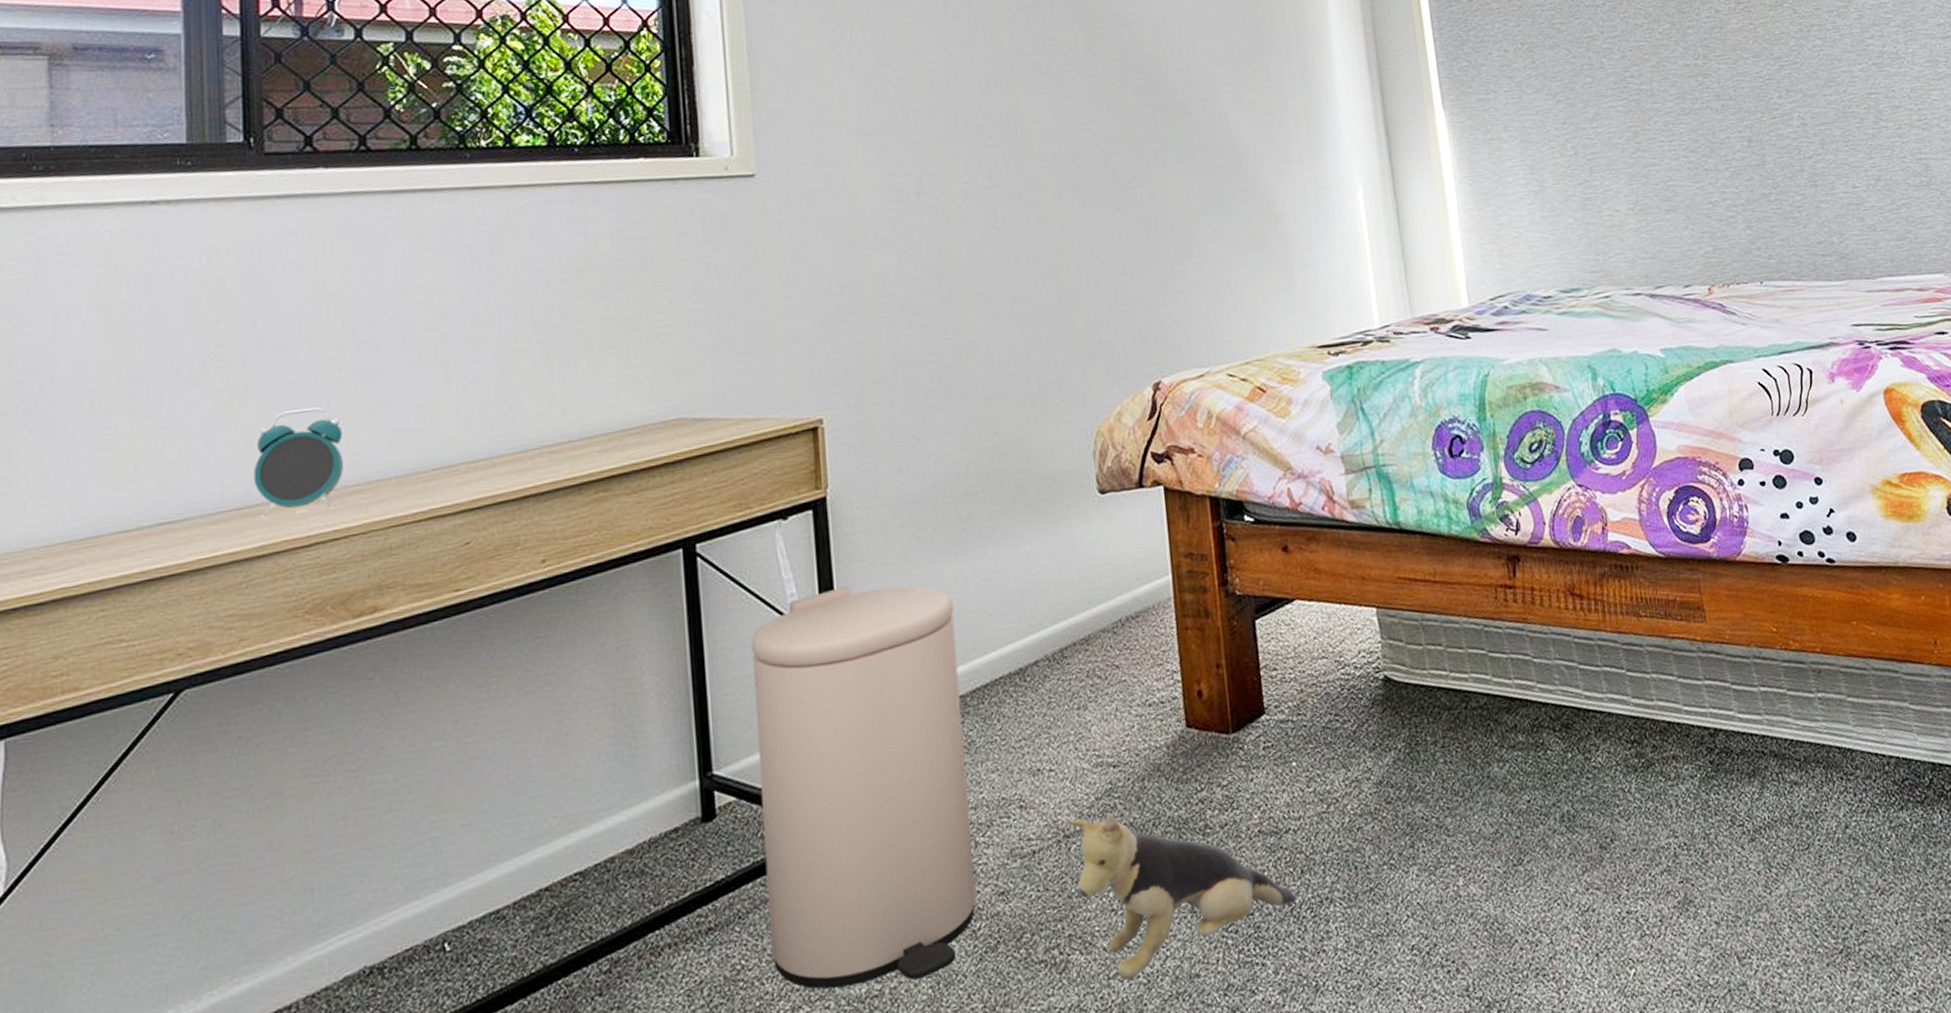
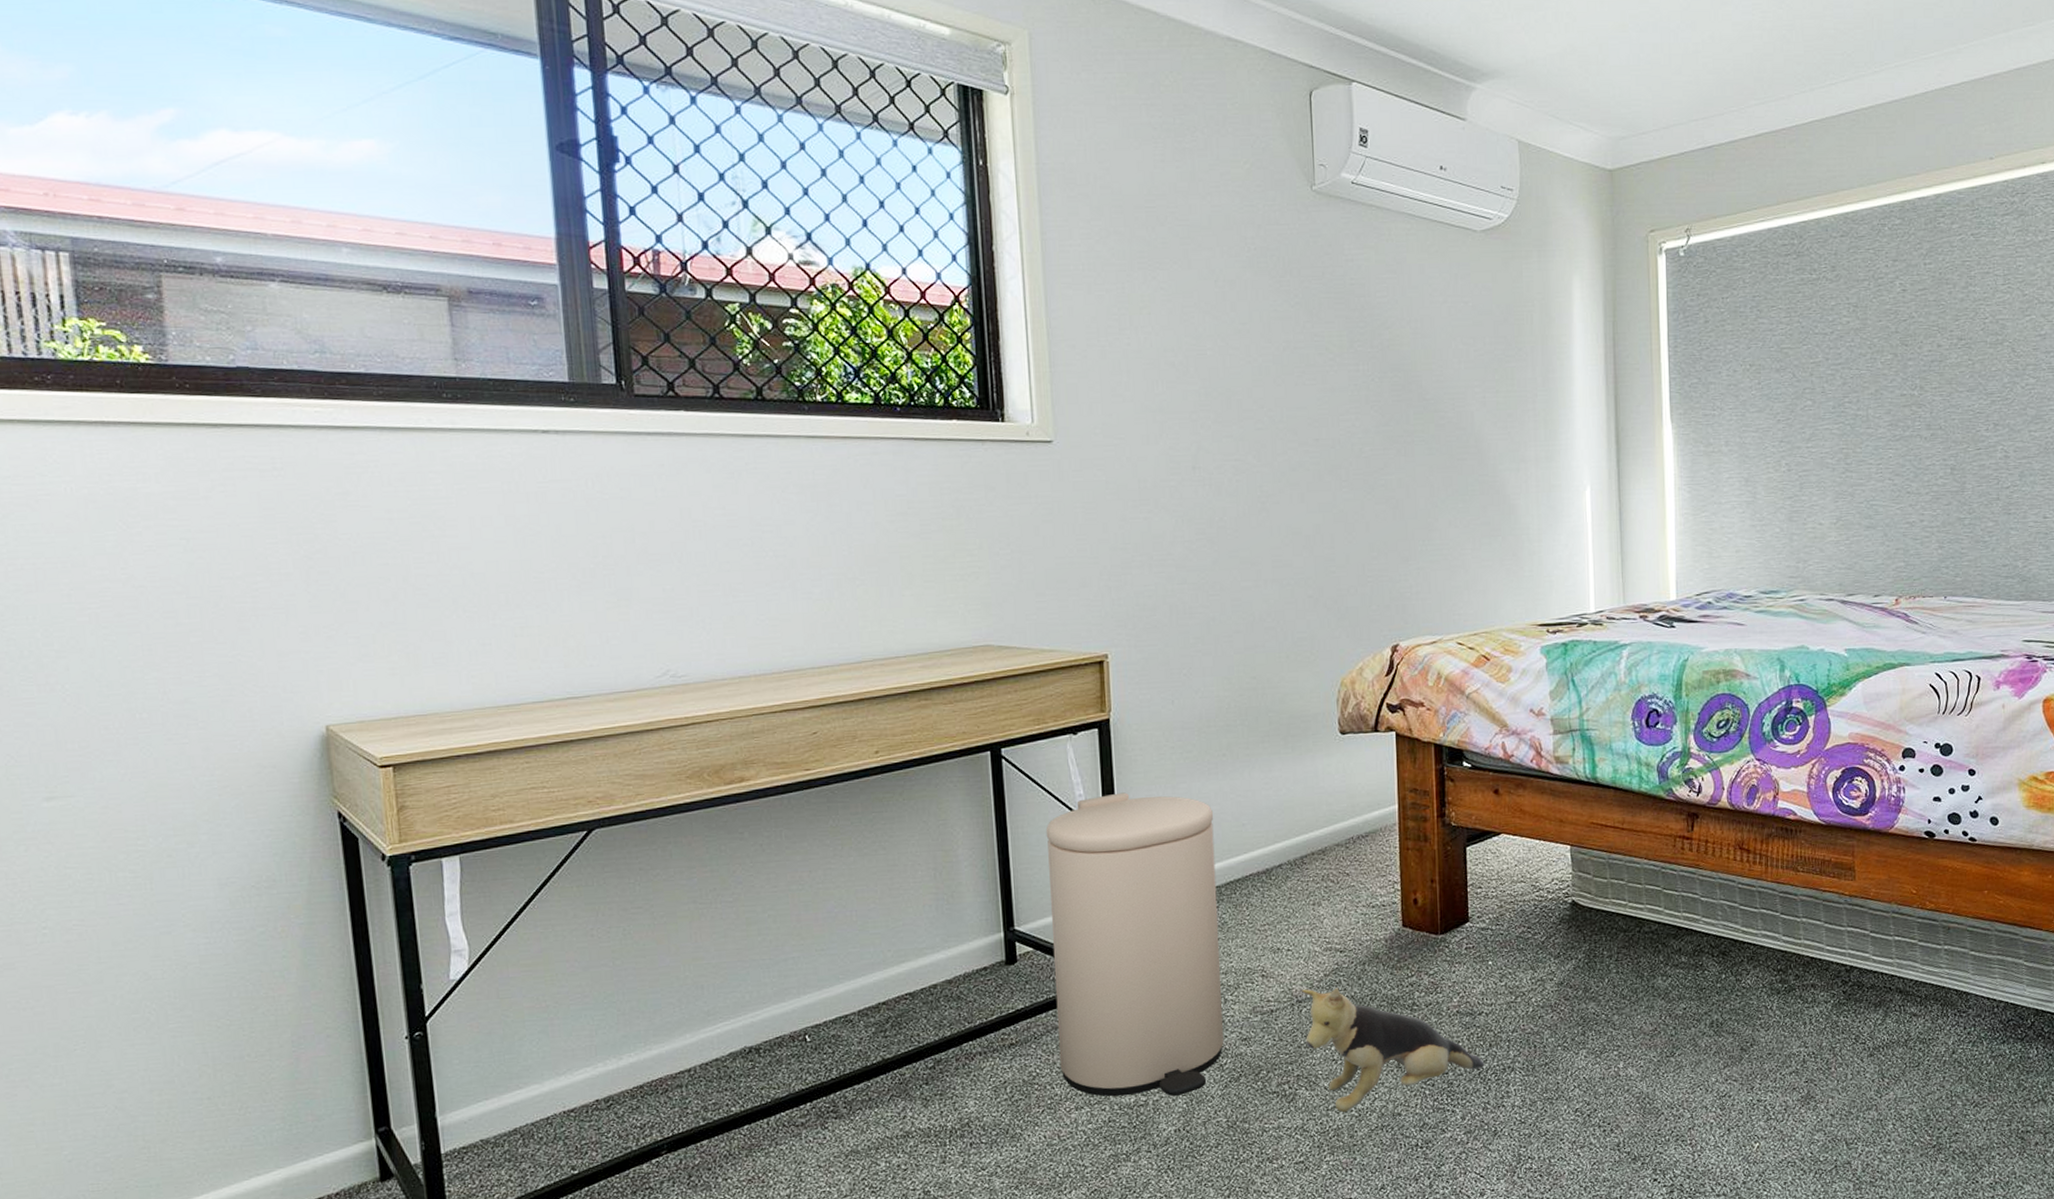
alarm clock: present [253,407,344,521] -> none [639,614,713,702]

